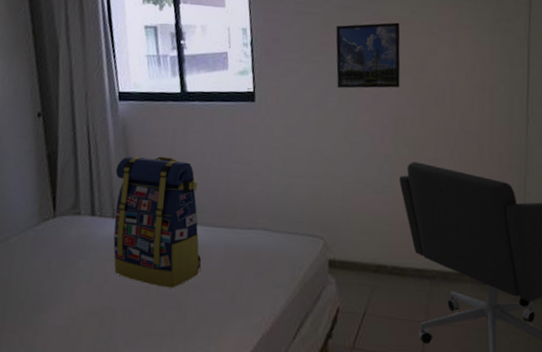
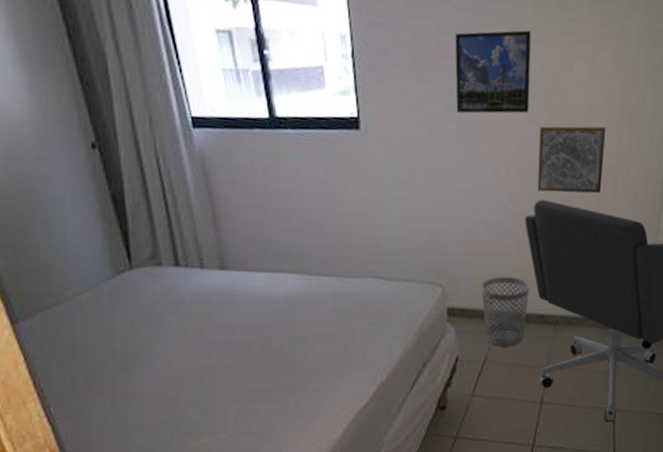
backpack: present [113,156,202,288] -> none [198,196,308,342]
wastebasket: none [360,231,406,300] -> present [481,276,530,347]
wall art: none [409,98,470,157] -> present [537,126,607,194]

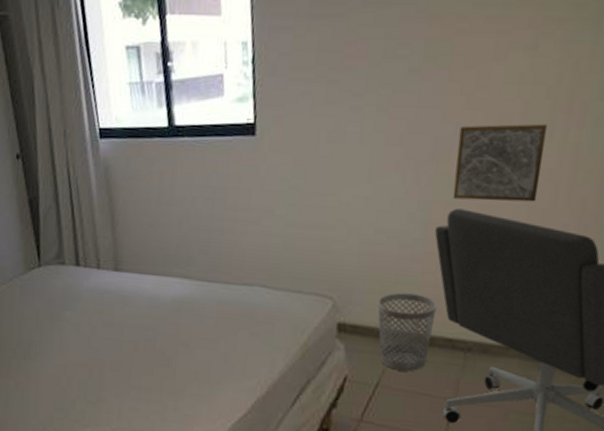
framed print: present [455,30,532,114] -> none [360,20,456,115]

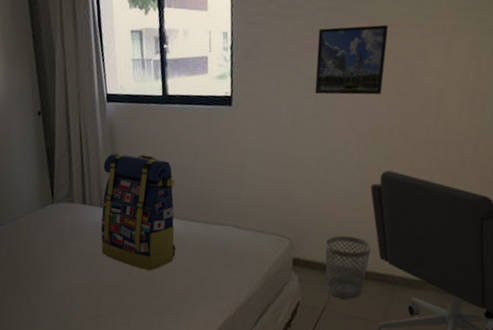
backpack: none [99,202,192,344] -> present [101,154,176,271]
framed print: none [360,20,456,115] -> present [314,24,389,95]
wall art: present [452,123,548,202] -> none [384,106,458,168]

